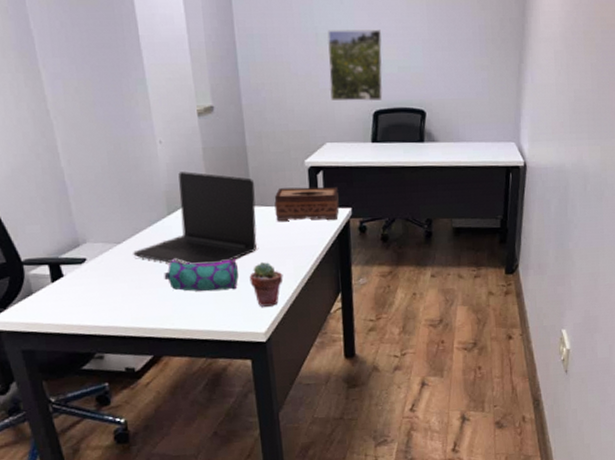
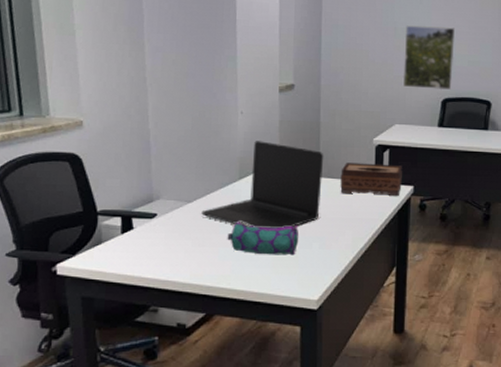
potted succulent: present [249,261,284,307] -> none [308,230,341,275]

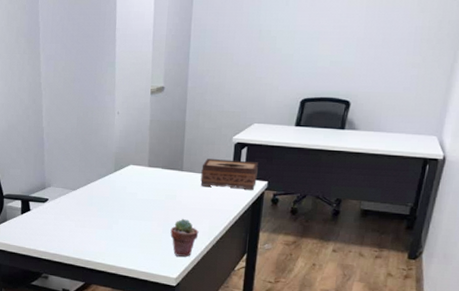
laptop: present [201,141,324,229] -> none [83,138,188,216]
pencil case: present [227,220,299,256] -> none [103,207,163,239]
potted succulent: none [308,230,341,275] -> present [170,218,199,257]
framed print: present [402,25,455,90] -> none [264,27,319,91]

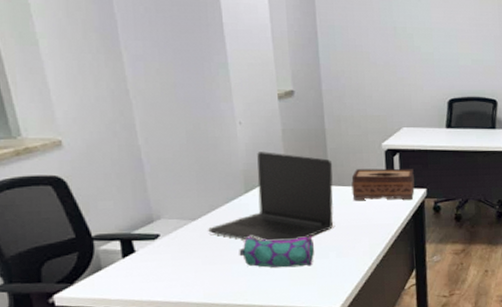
laptop: none [83,138,188,216] -> present [208,152,334,242]
pencil case: none [103,207,163,239] -> present [239,235,315,268]
potted succulent: present [170,218,199,257] -> none [325,238,359,283]

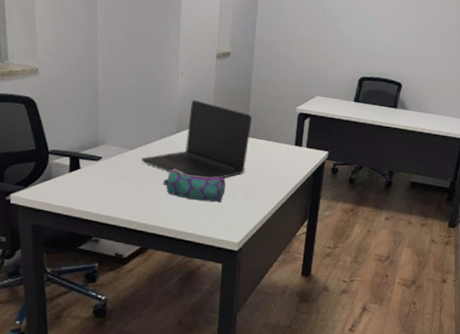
tissue box: present [351,168,415,201] -> none [264,126,320,160]

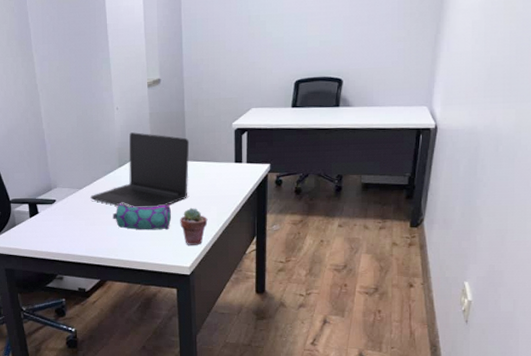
potted succulent: none [233,183,262,222] -> present [180,207,208,245]

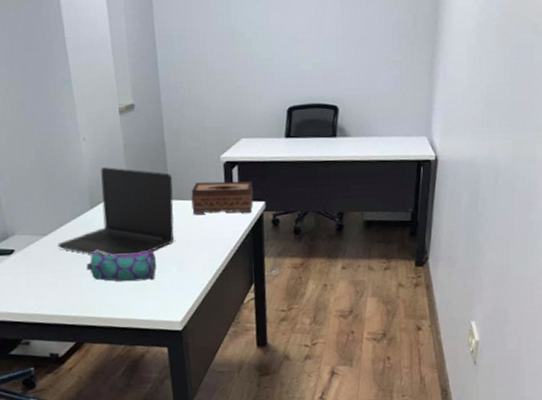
potted succulent: present [180,207,208,245] -> none [166,253,199,297]
tissue box: none [205,145,259,175] -> present [191,181,253,214]

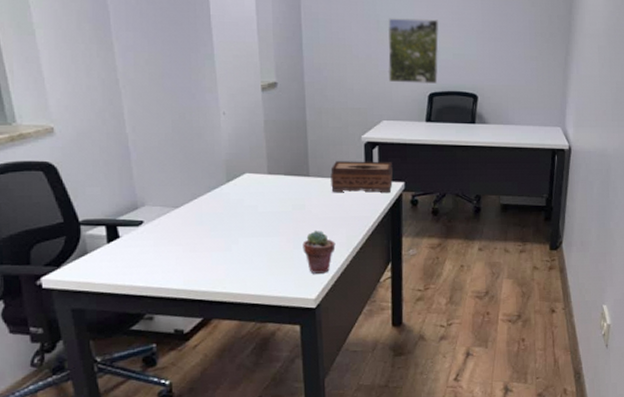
laptop: present [58,167,174,256] -> none [190,142,313,231]
pencil case: present [86,250,157,282] -> none [219,224,293,257]
potted succulent: none [166,253,199,297] -> present [302,230,336,274]
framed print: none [243,27,297,98] -> present [387,18,439,85]

